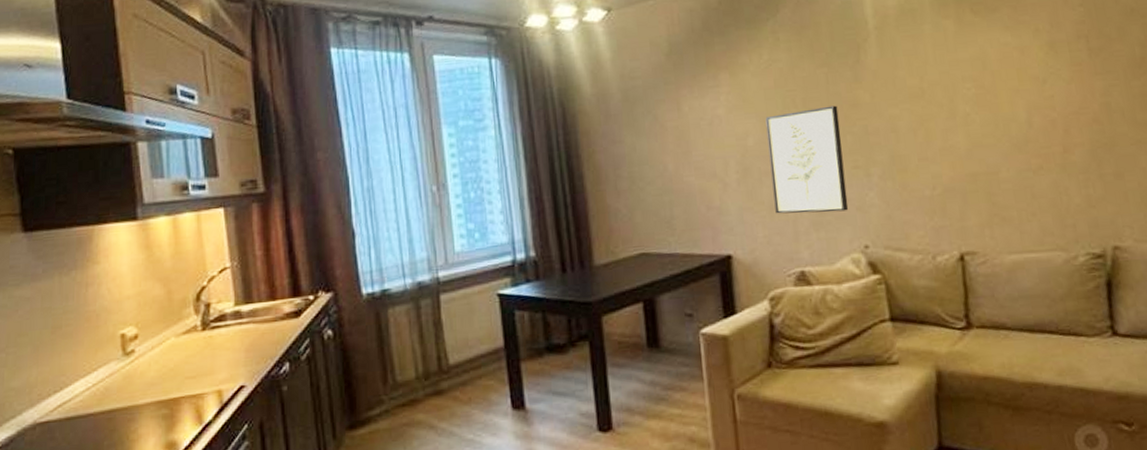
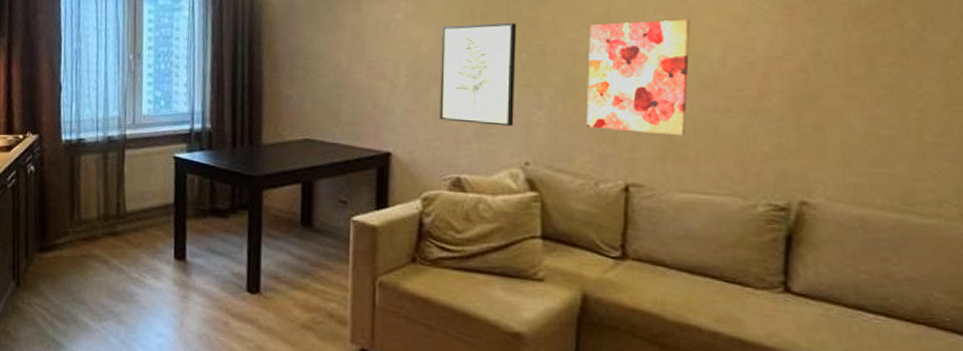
wall art: none [906,85,1007,202] -> present [586,19,690,136]

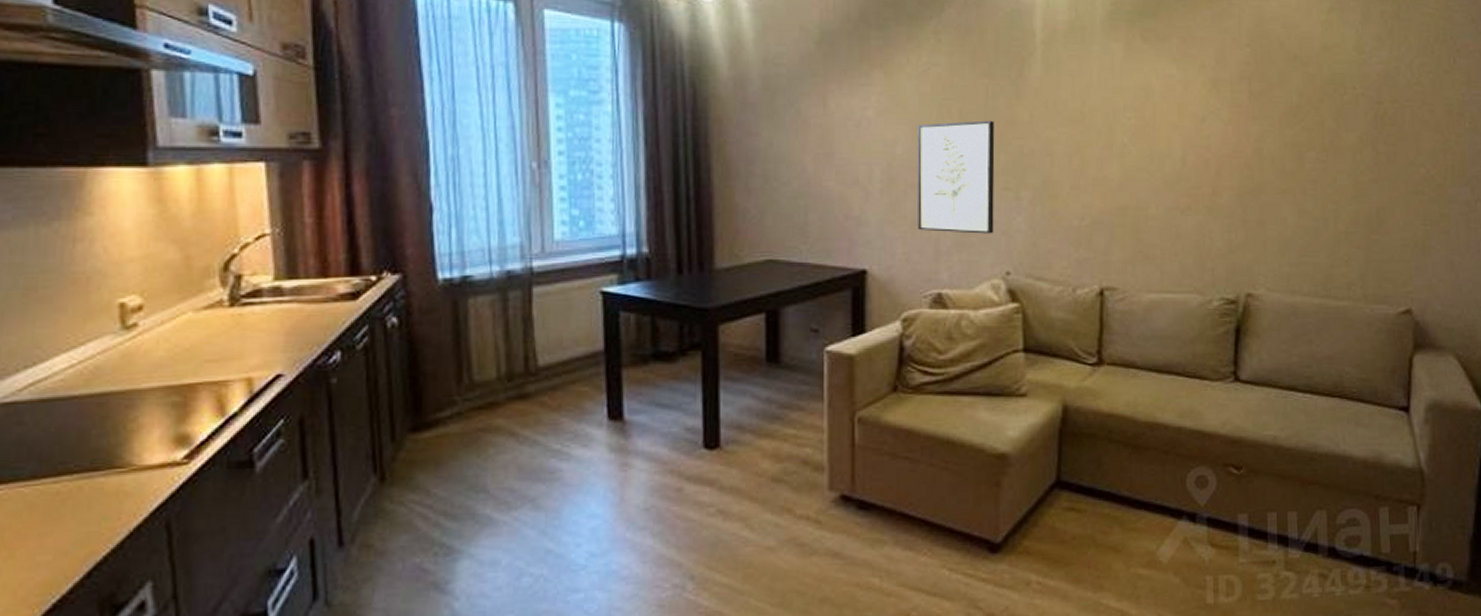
wall art: present [586,19,690,136] -> none [1063,117,1155,236]

